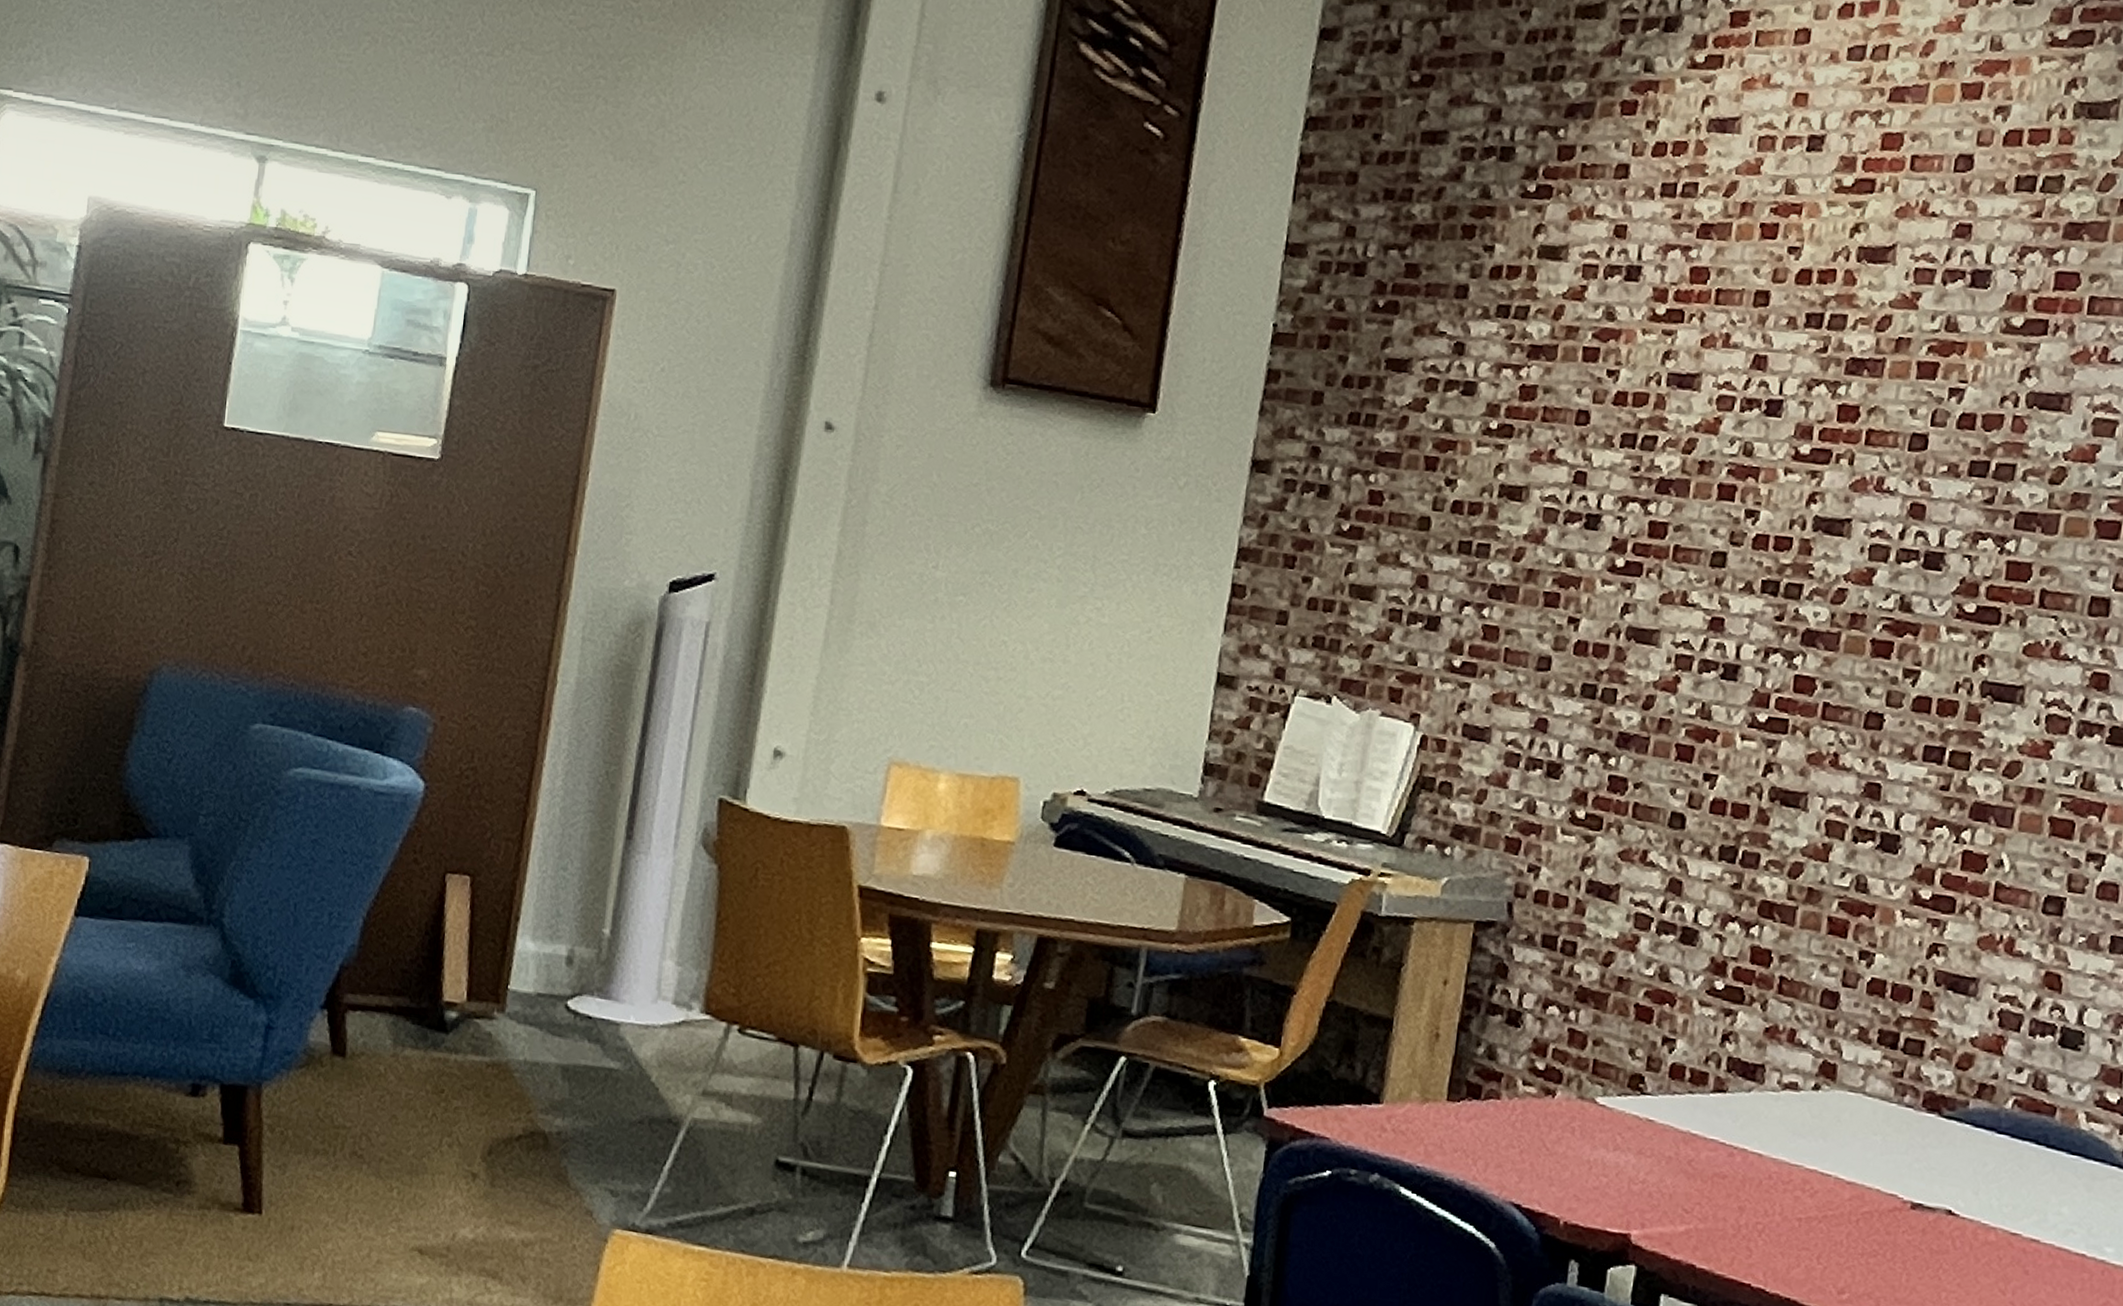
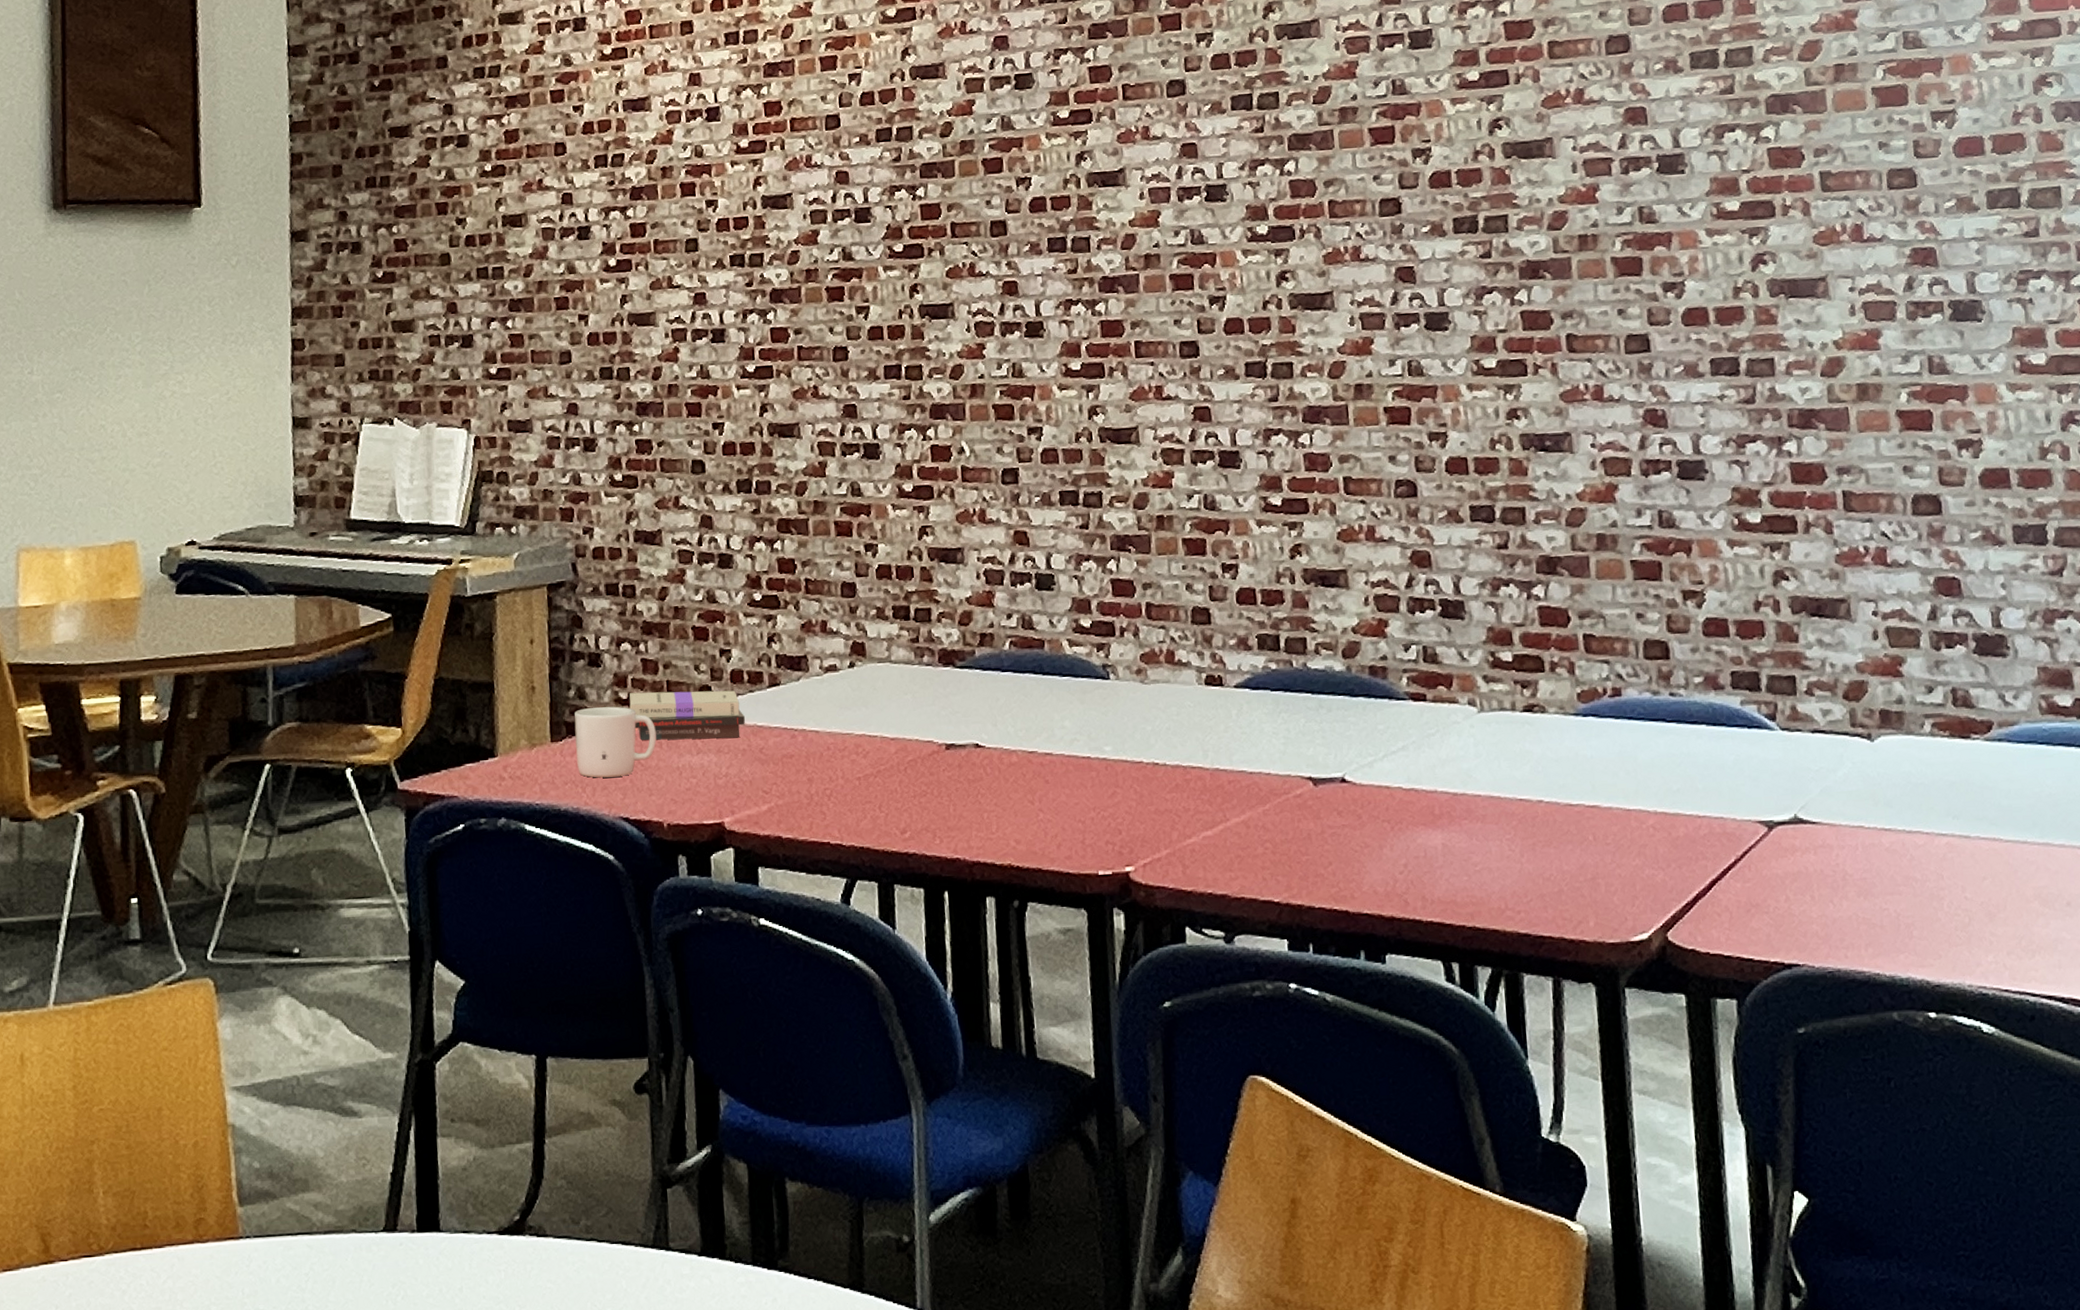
mug: none [1471,1070,1571,1157] -> present [574,706,657,778]
books: none [1545,1064,1678,1143] -> present [629,690,745,740]

